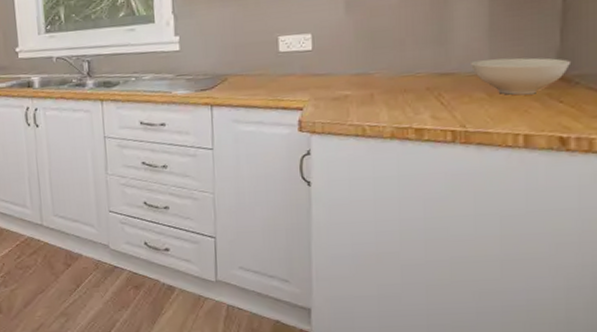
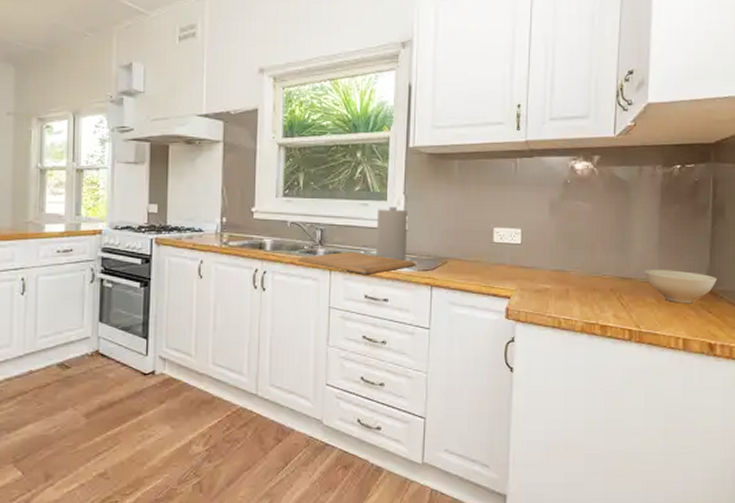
chopping board: none [67,79,193,102] -> present [297,251,416,276]
paper towel holder: none [145,28,181,83] -> present [376,206,408,260]

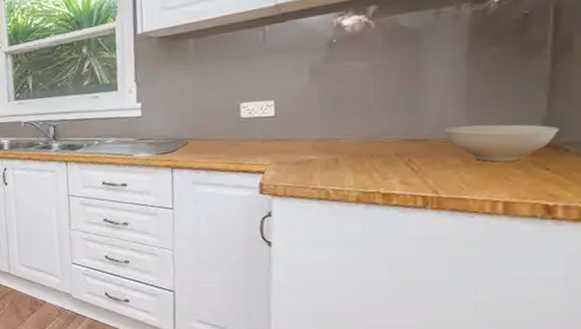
chopping board: present [297,251,416,276] -> none [34,142,154,164]
paper towel holder: present [376,206,408,260] -> none [108,95,143,147]

